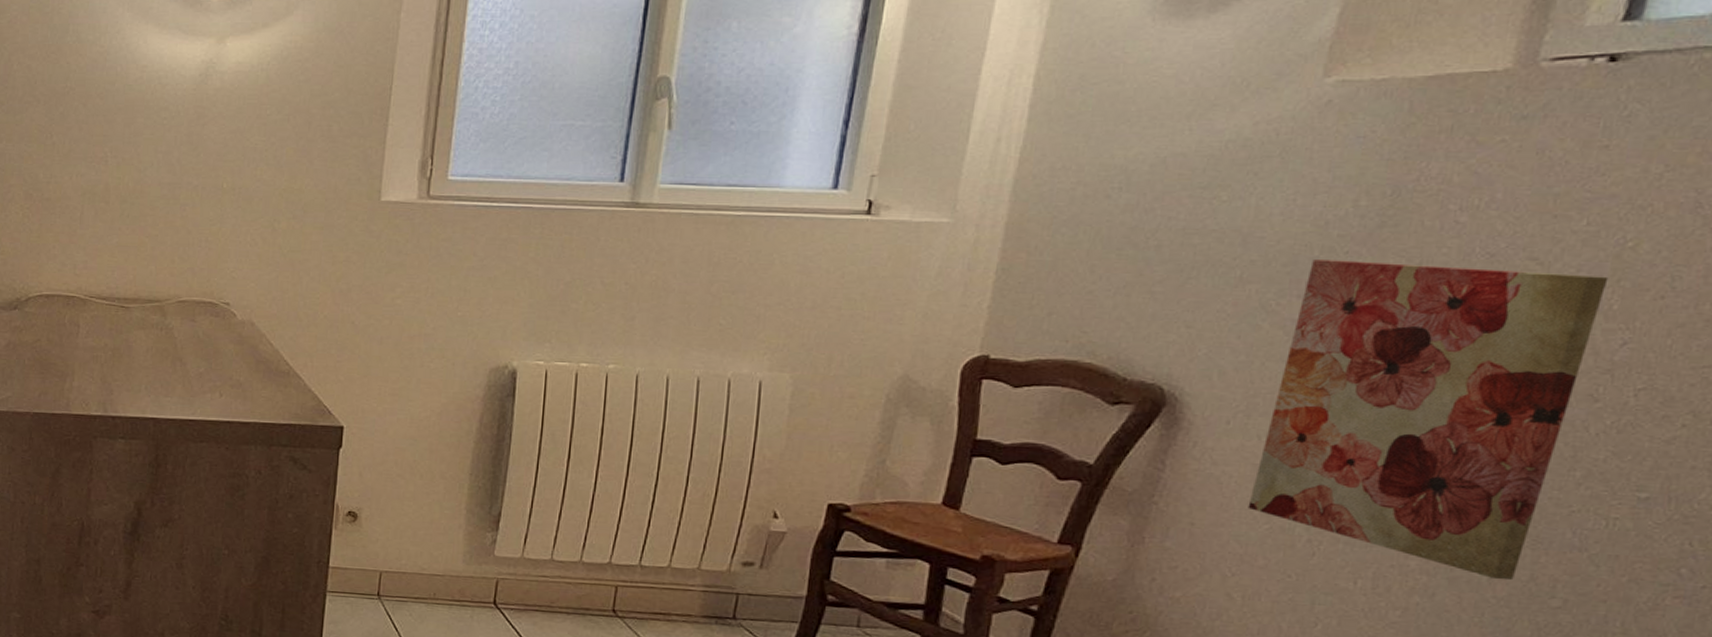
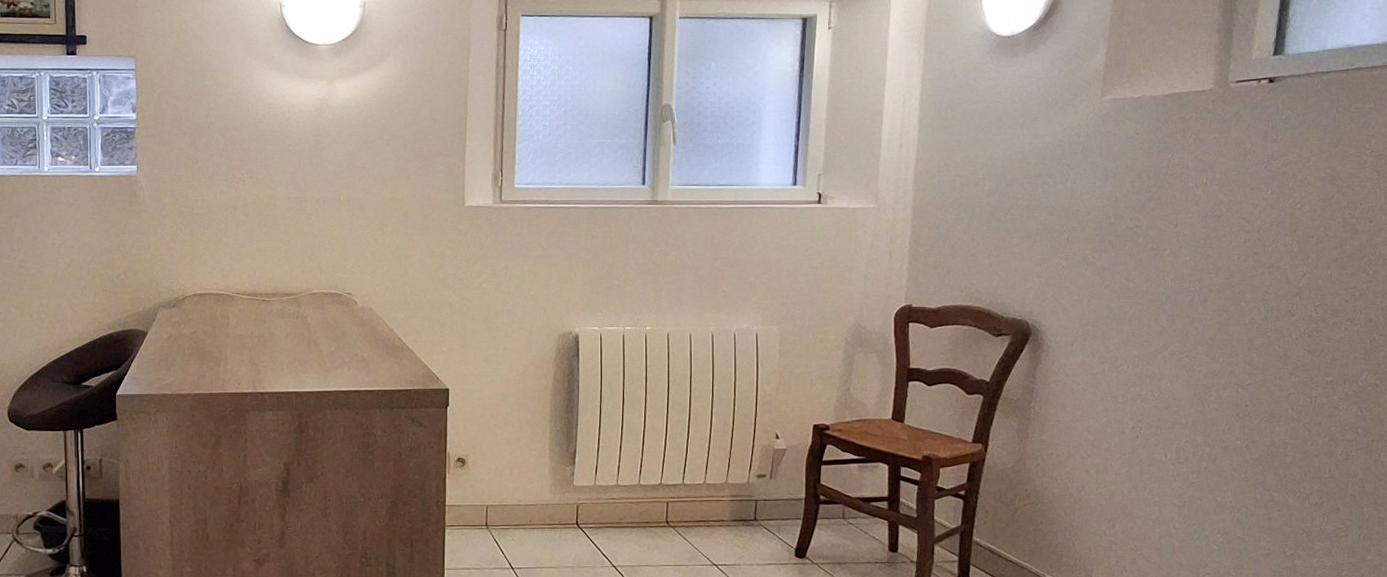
wall art: present [1247,260,1609,581] -> none [1092,224,1289,446]

